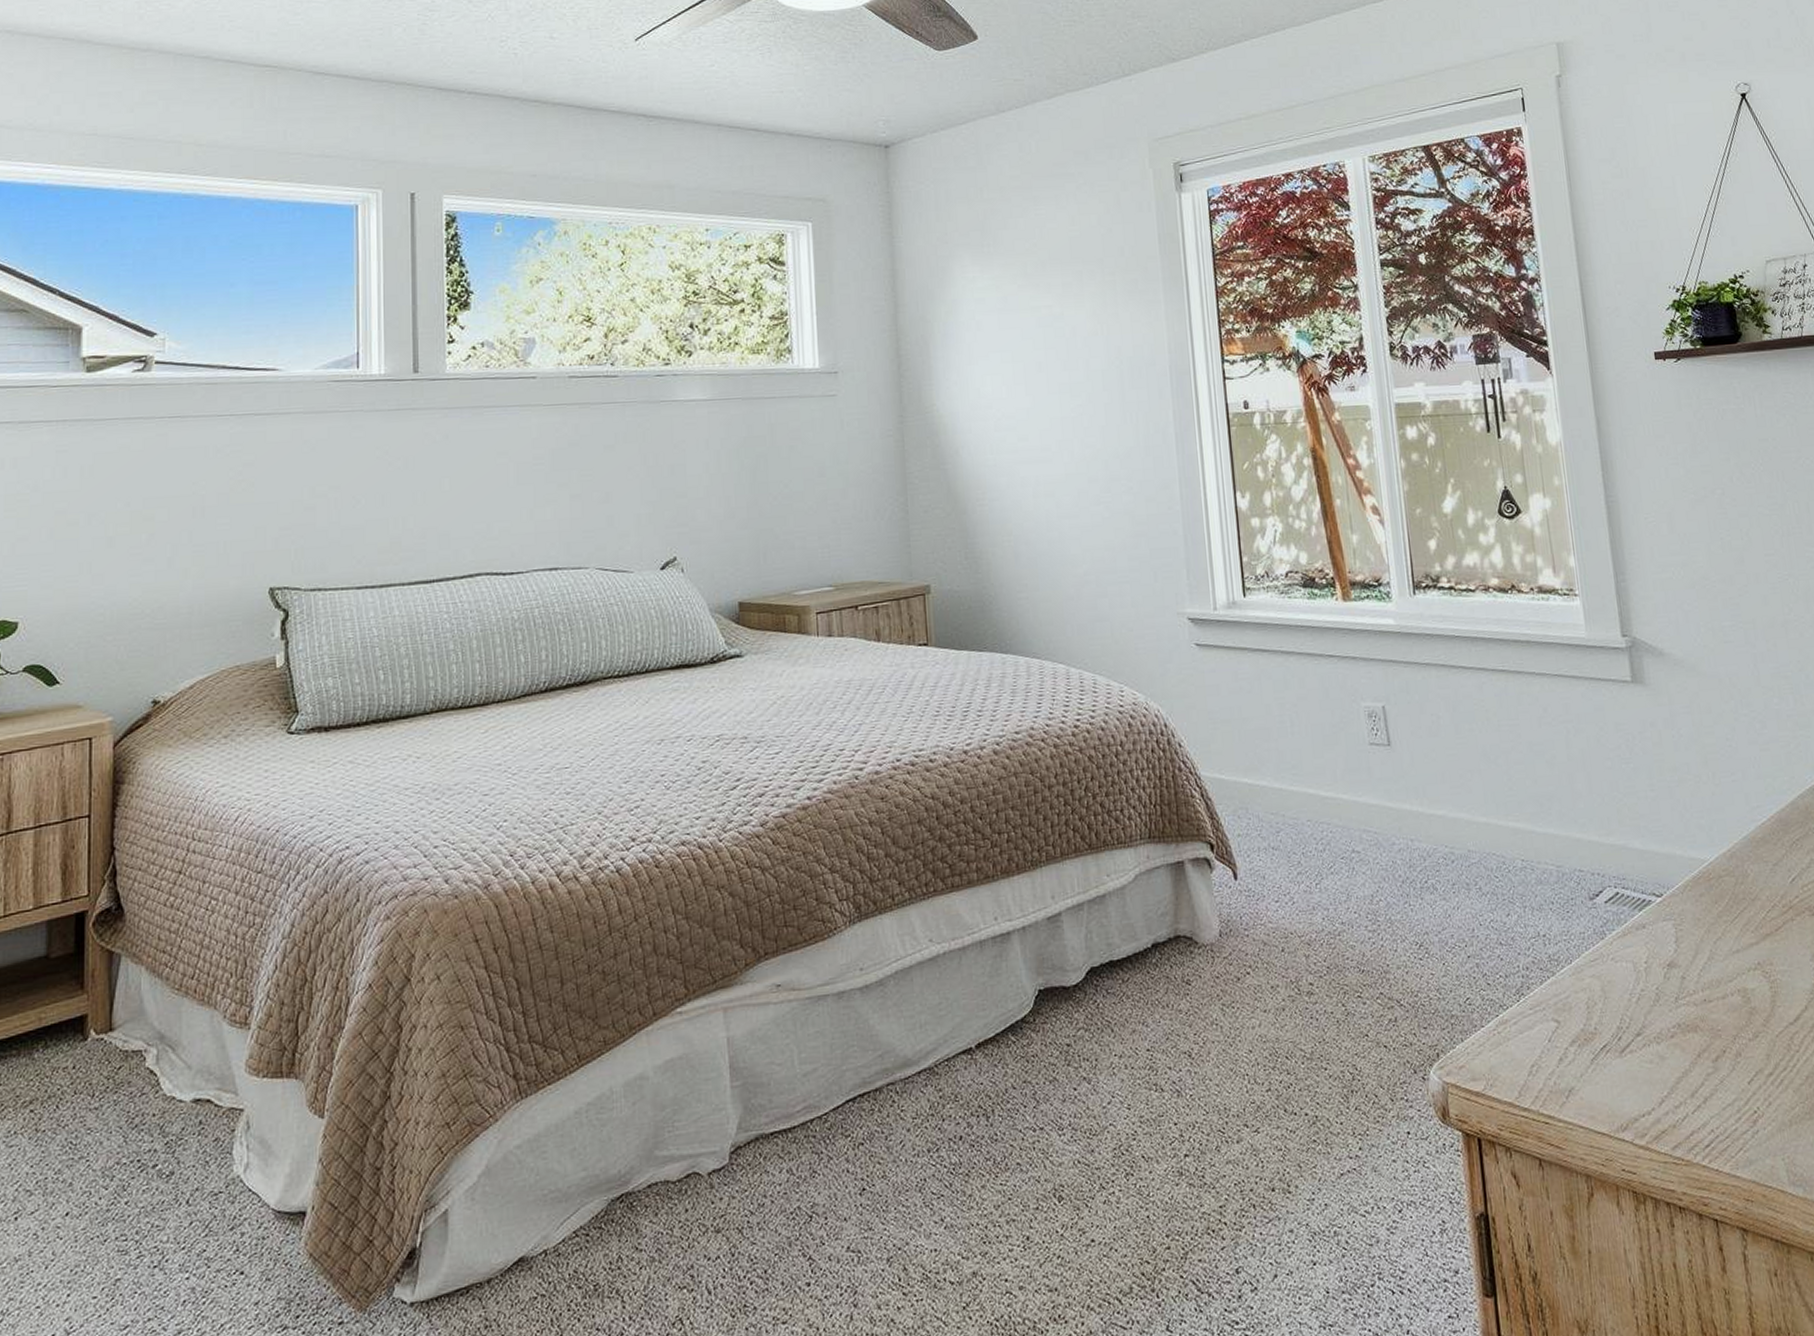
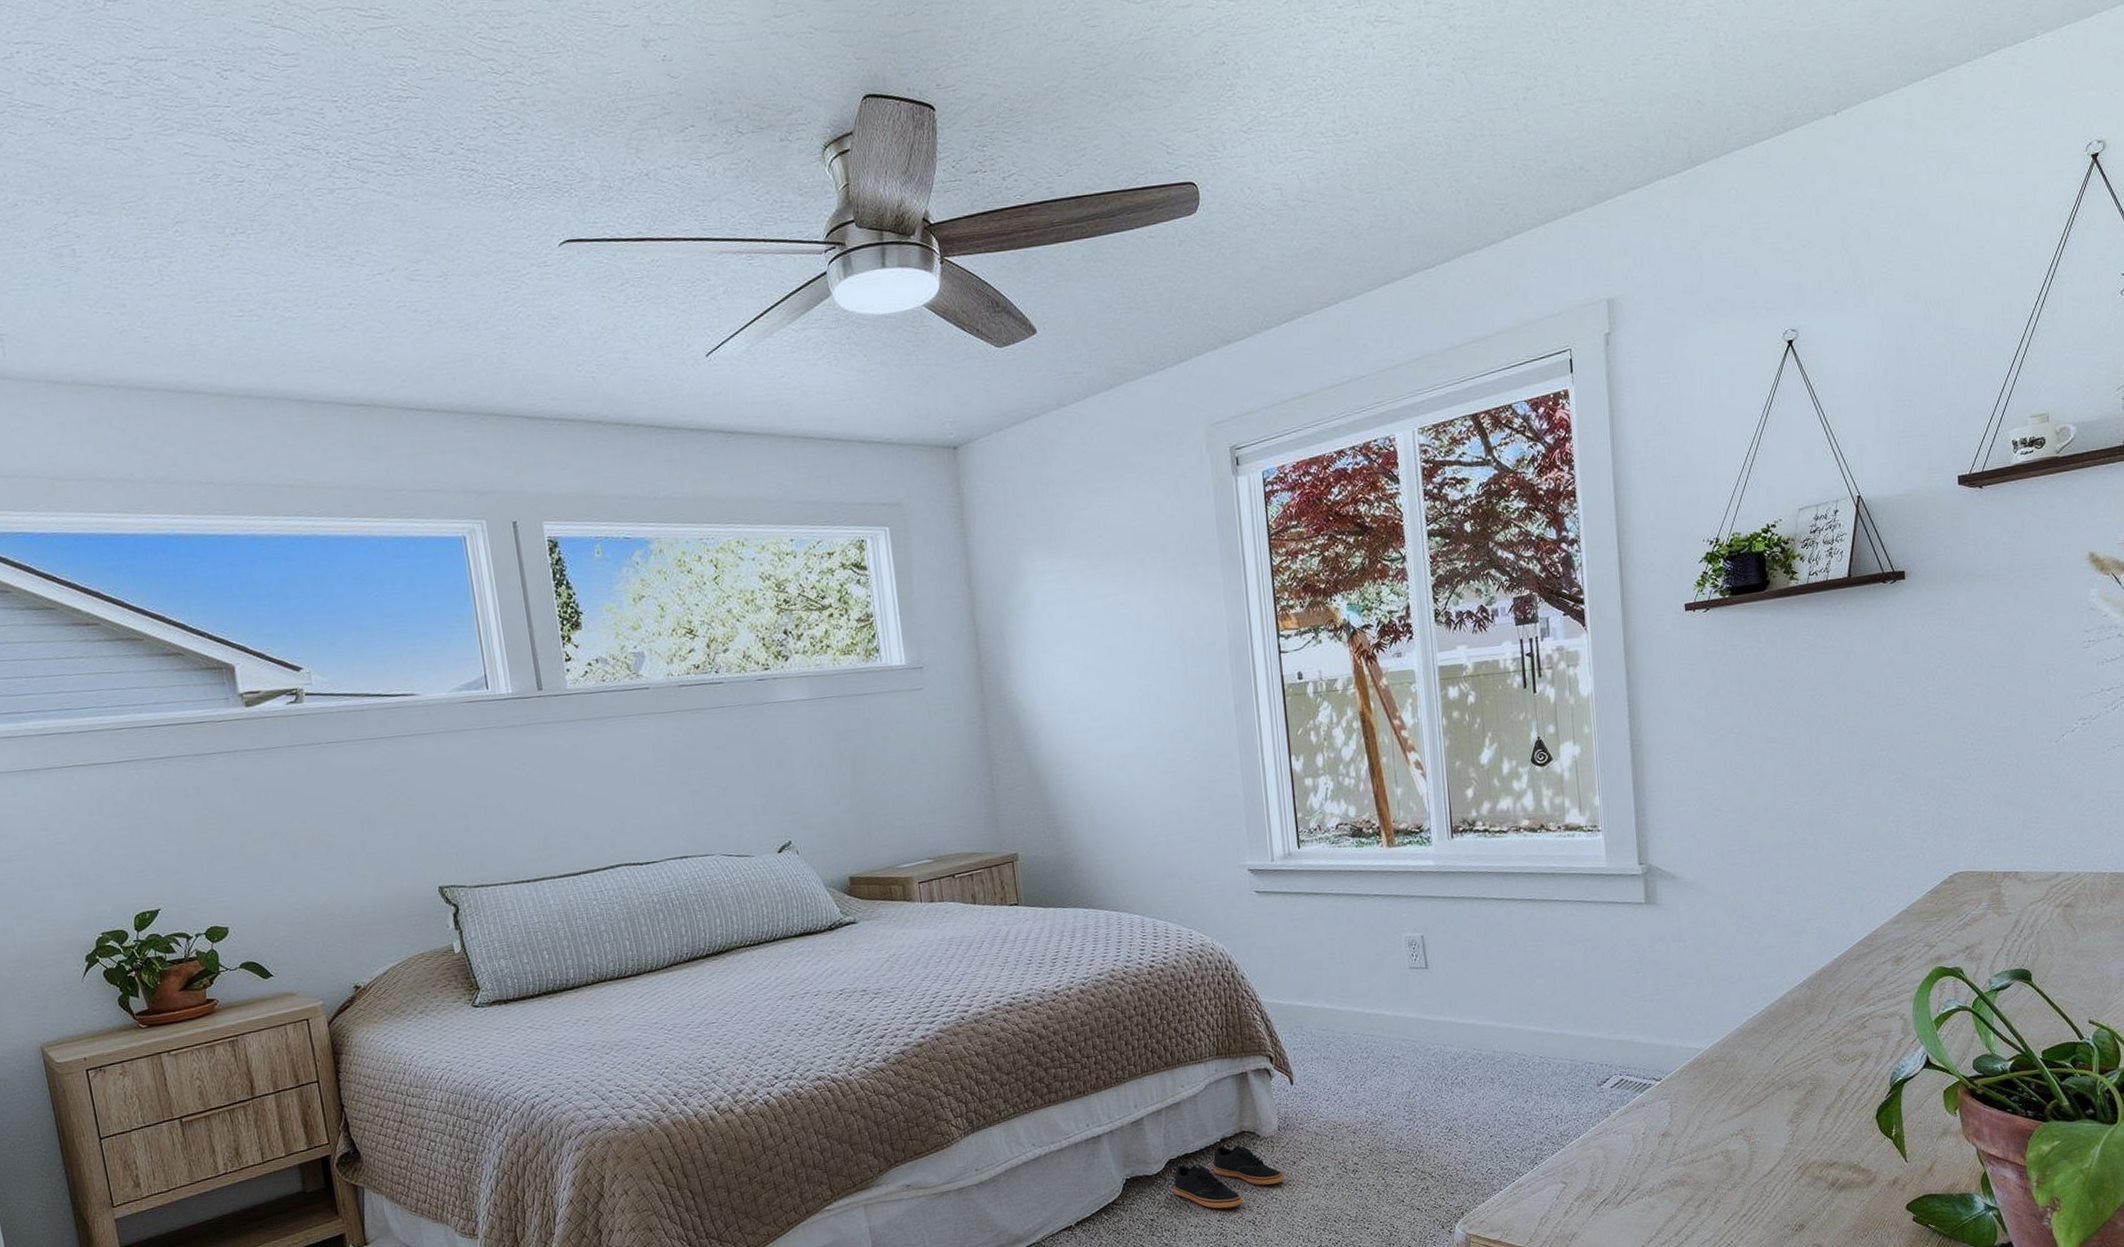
shoes: none [1094,951,1226,1035] -> present [1173,1143,1284,1209]

